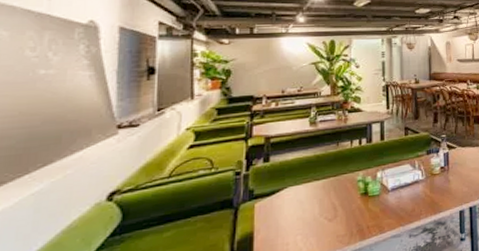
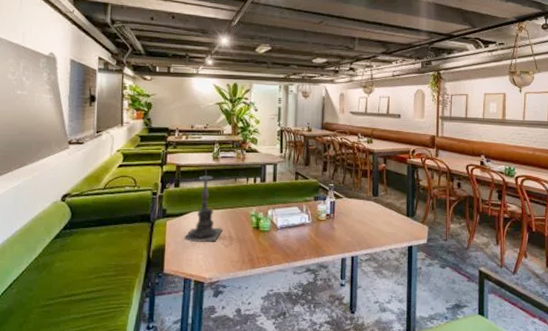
candle holder: none [277,135,325,223] -> present [184,168,223,242]

